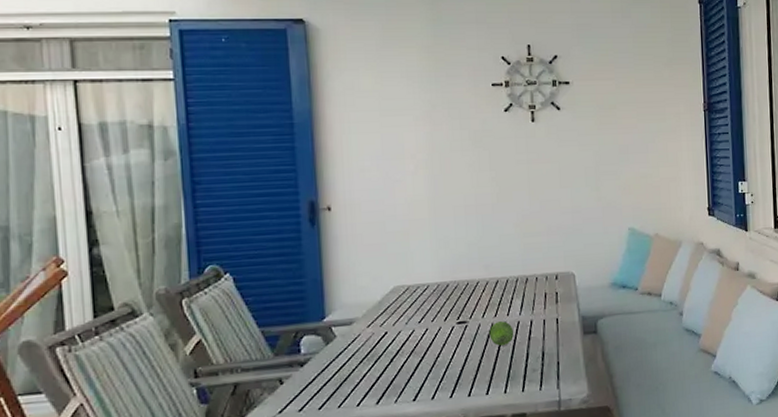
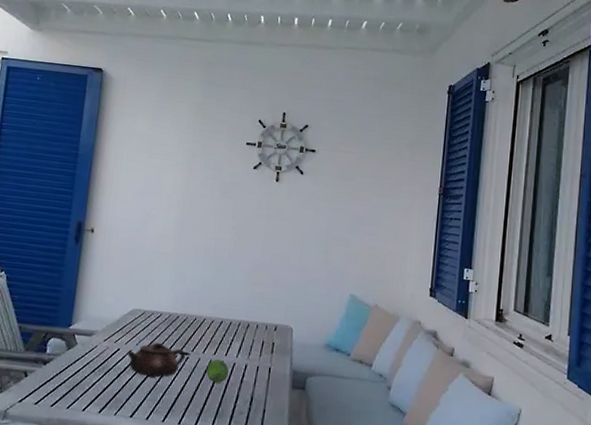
teapot: none [398,316,464,356] -> present [128,342,186,379]

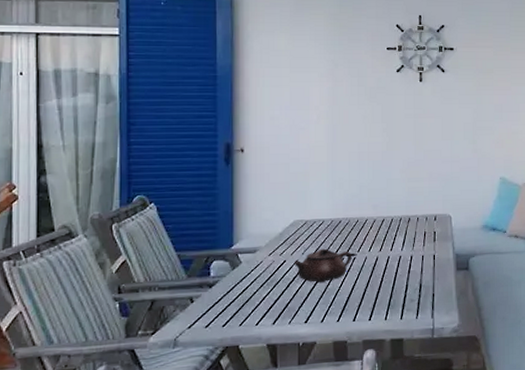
fruit: present [206,359,229,383] -> none [374,255,396,277]

